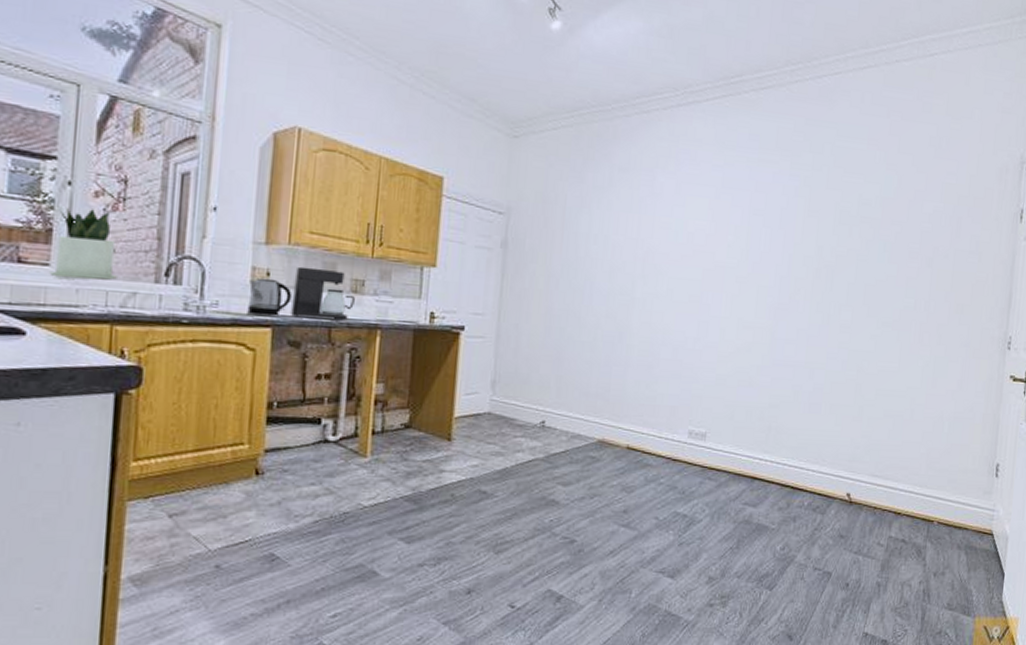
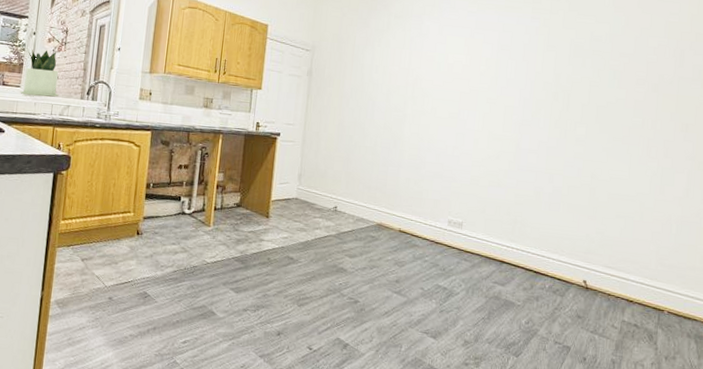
kettle: present [247,278,293,317] -> none [136,96,165,124]
coffee maker: present [289,266,355,321] -> none [163,88,206,127]

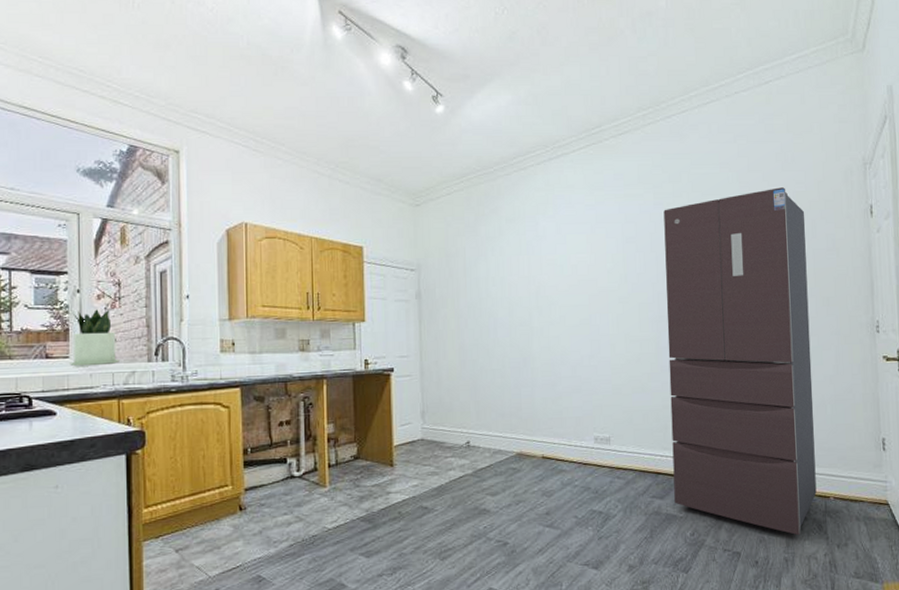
refrigerator: none [514,16,675,342] -> present [663,187,817,536]

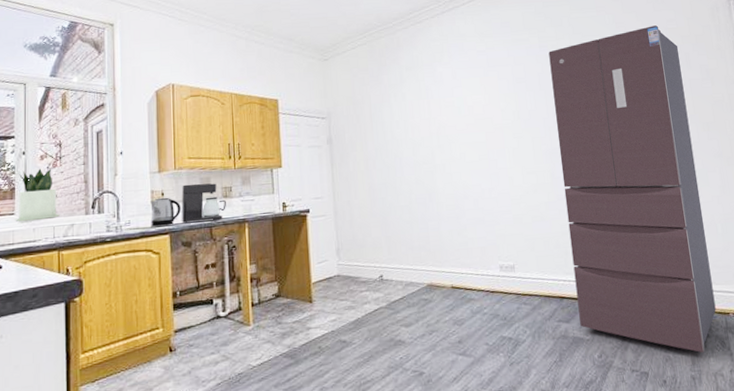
kettle: none [220,347,254,380] -> present [150,197,182,228]
coffee maker: none [253,334,303,377] -> present [180,183,226,224]

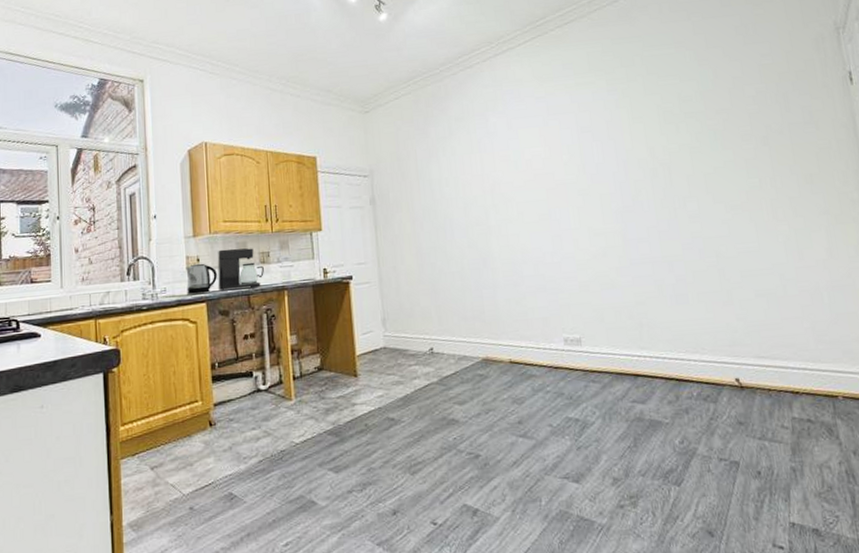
planter: present [14,169,61,223] -> none [50,234,97,290]
refrigerator: present [548,25,716,353] -> none [618,61,822,442]

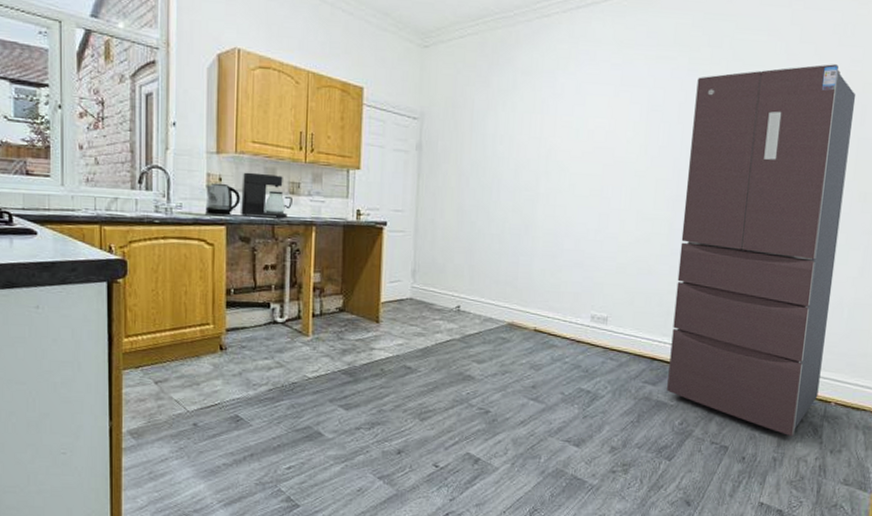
refrigerator: none [618,61,822,442] -> present [667,64,856,437]

